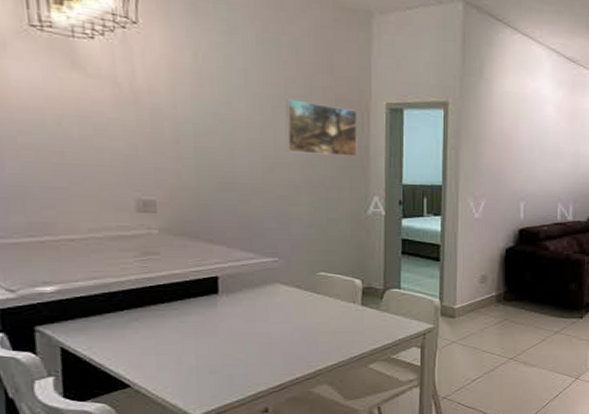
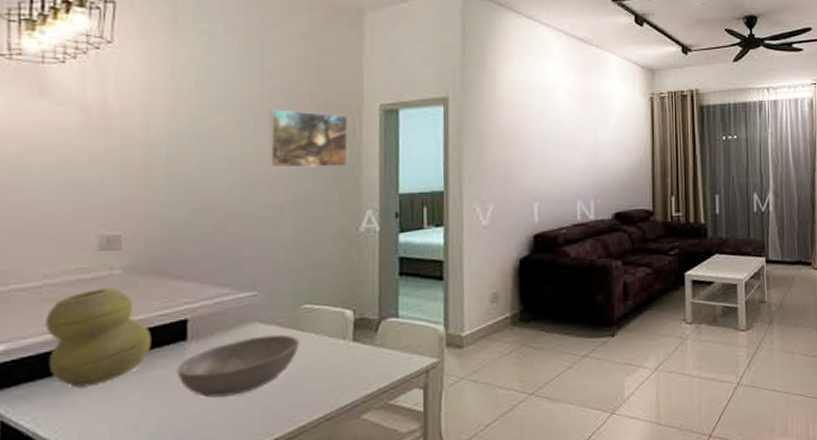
vase: none [93,244,187,325] -> present [45,287,151,388]
bowl: none [210,295,316,343] -> present [176,334,299,398]

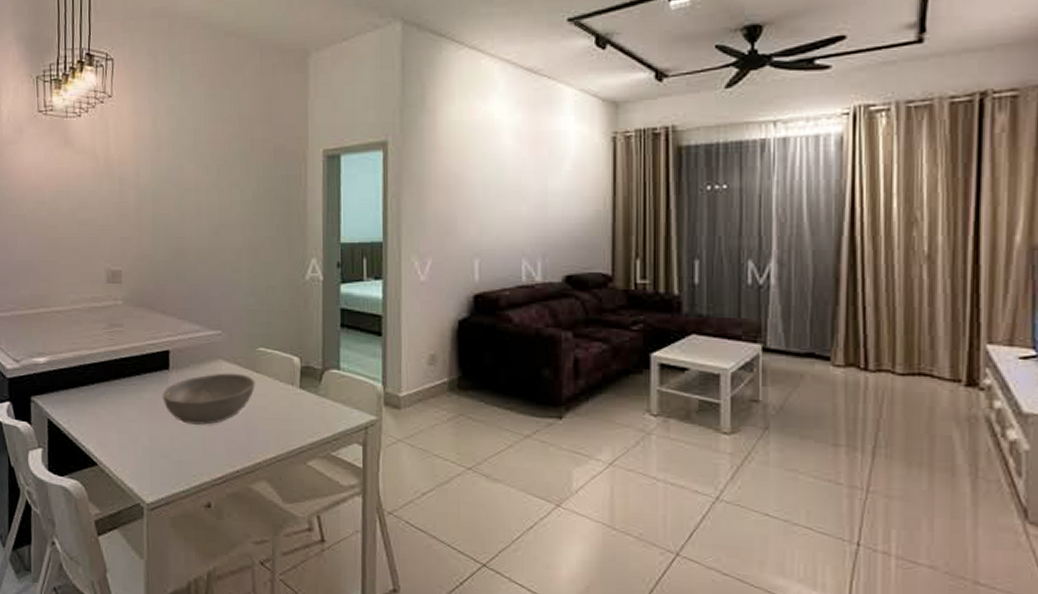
vase: present [45,287,151,388] -> none [73,315,144,400]
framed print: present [268,109,349,169] -> none [228,156,295,214]

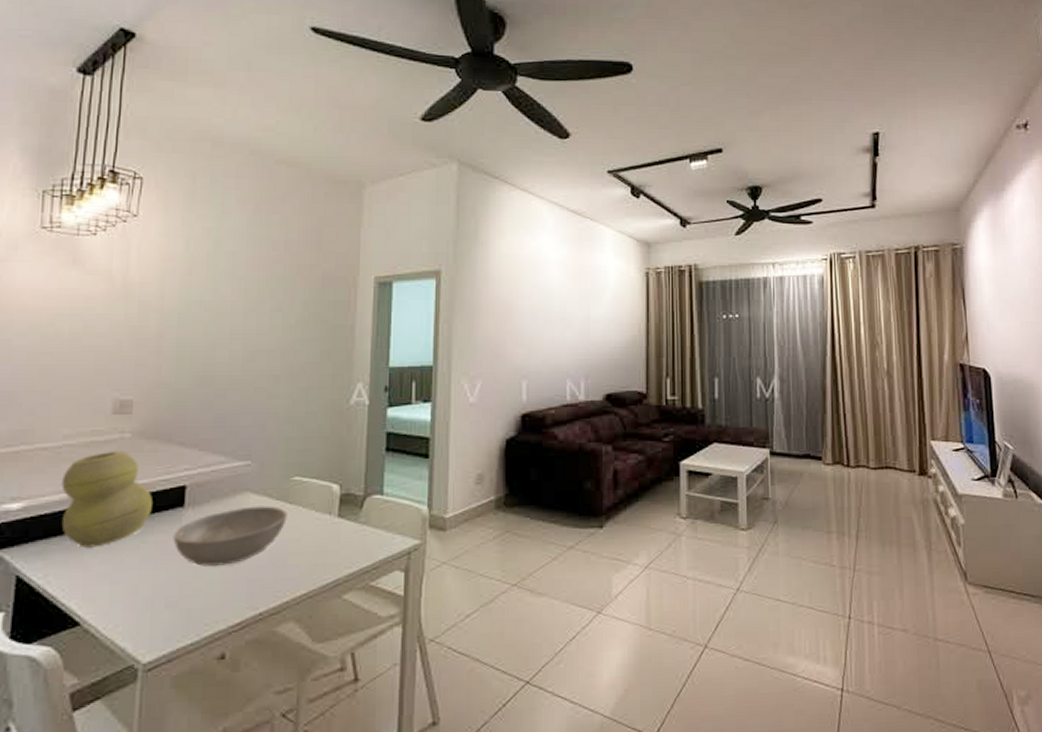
vase: none [73,315,144,400] -> present [61,450,152,548]

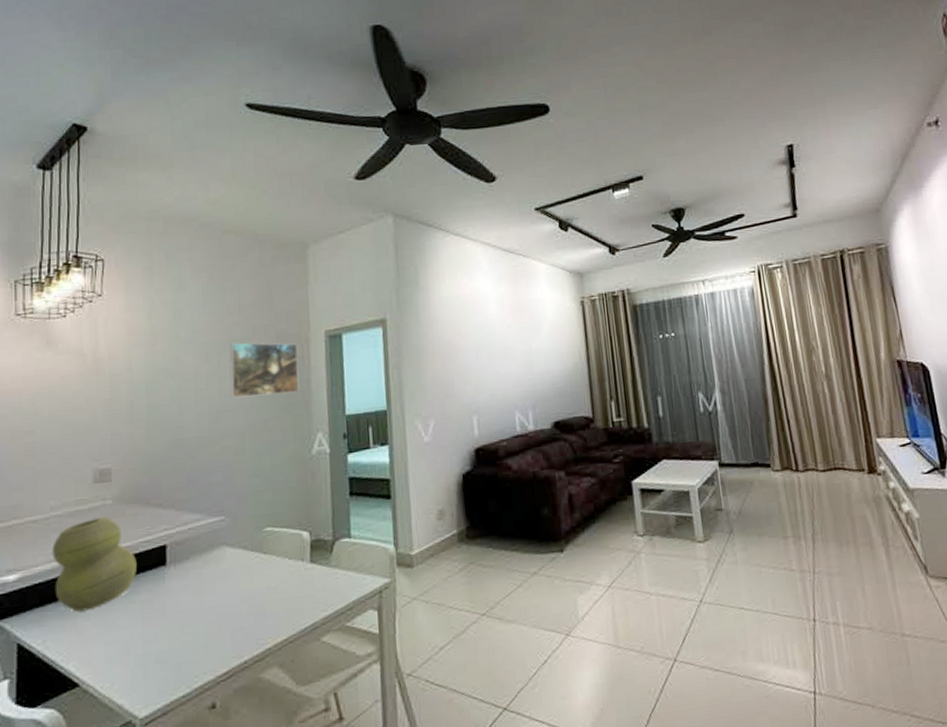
bowl: present [173,506,287,567] -> none [158,557,263,621]
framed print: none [268,280,344,339] -> present [229,342,300,399]

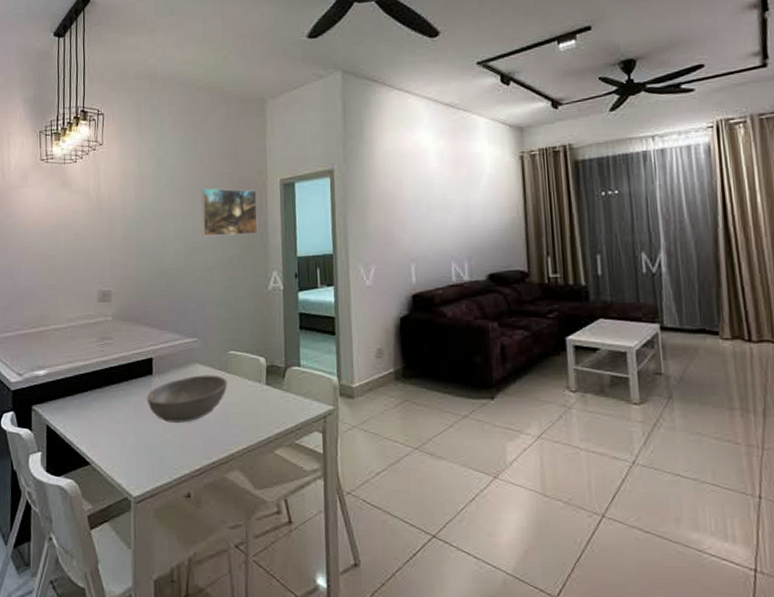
vase: present [52,516,137,612] -> none [69,330,131,405]
bowl: none [158,557,263,621] -> present [146,375,227,424]

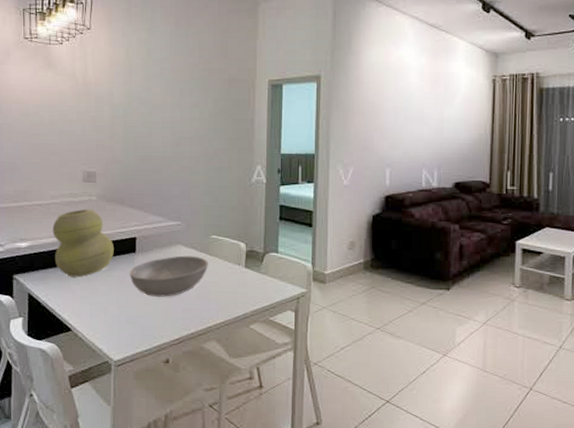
vase: none [69,330,131,405] -> present [52,208,114,277]
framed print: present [201,188,258,237] -> none [189,82,245,129]

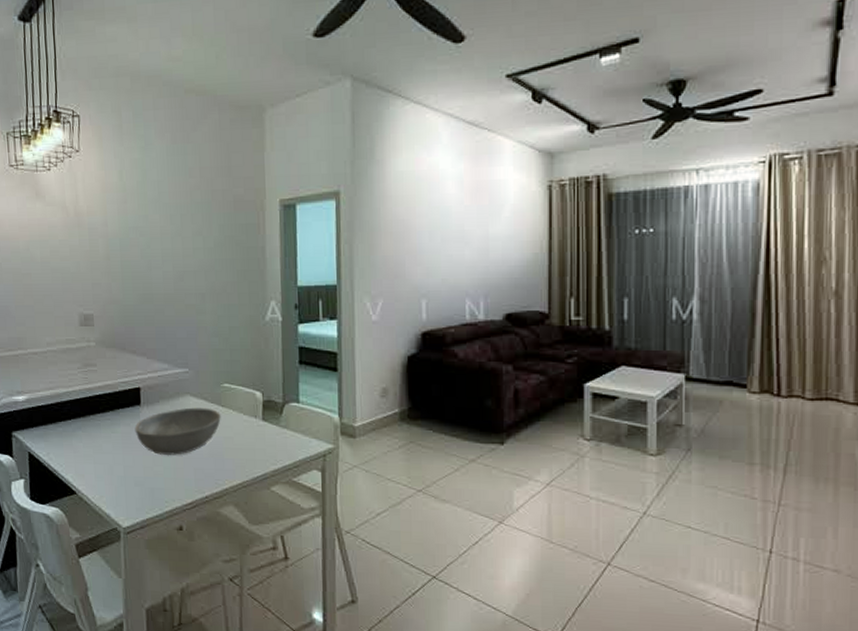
vase: present [52,208,114,277] -> none [50,356,117,434]

